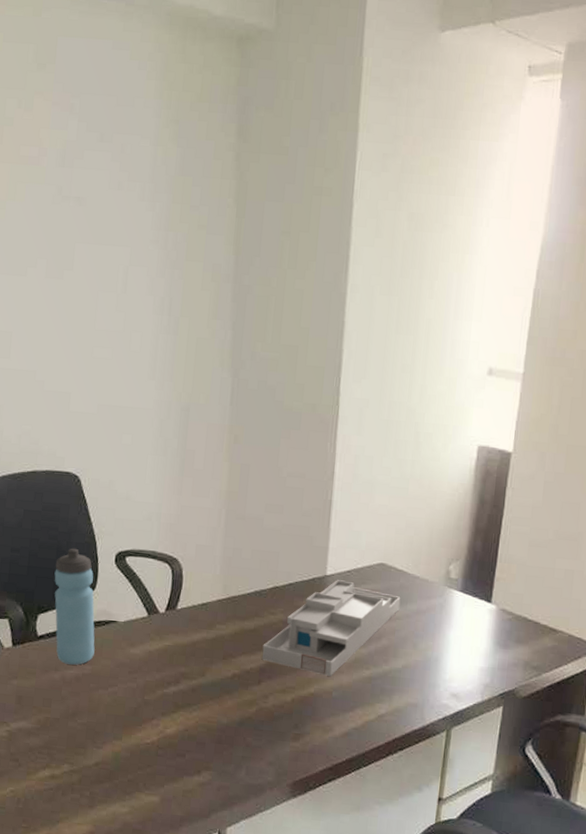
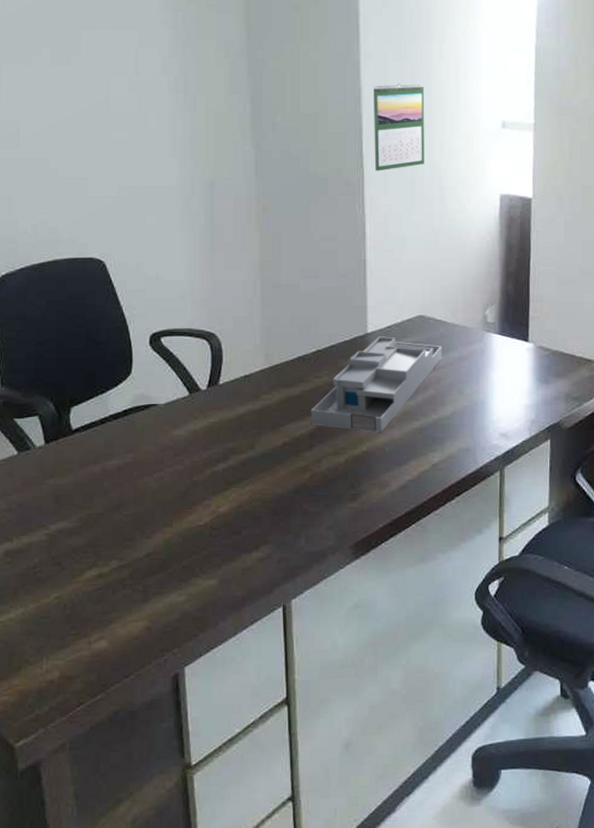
water bottle: present [54,548,95,665] -> none [85,334,135,455]
calendar: none [351,319,410,411] -> present [374,83,424,172]

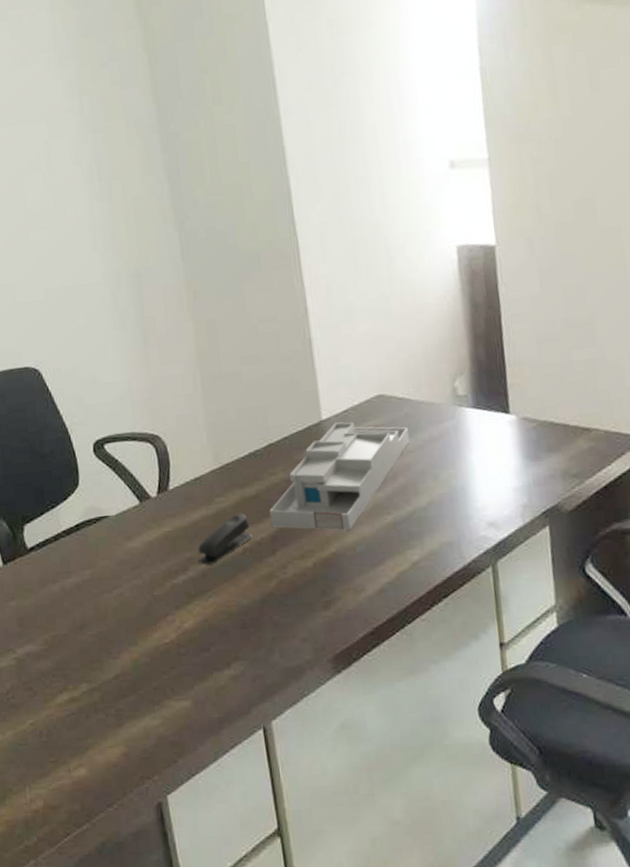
stapler: none [240,410,293,455] -> present [198,513,253,565]
calendar: present [374,83,424,172] -> none [298,131,365,238]

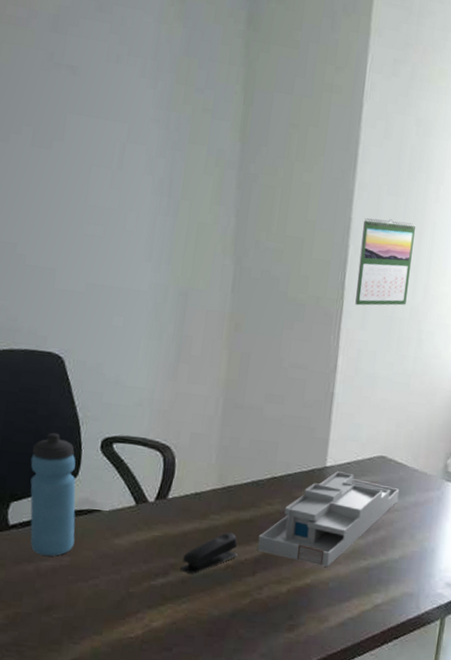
water bottle: none [31,446,91,573] -> present [30,432,76,556]
calendar: none [298,131,365,238] -> present [355,218,416,306]

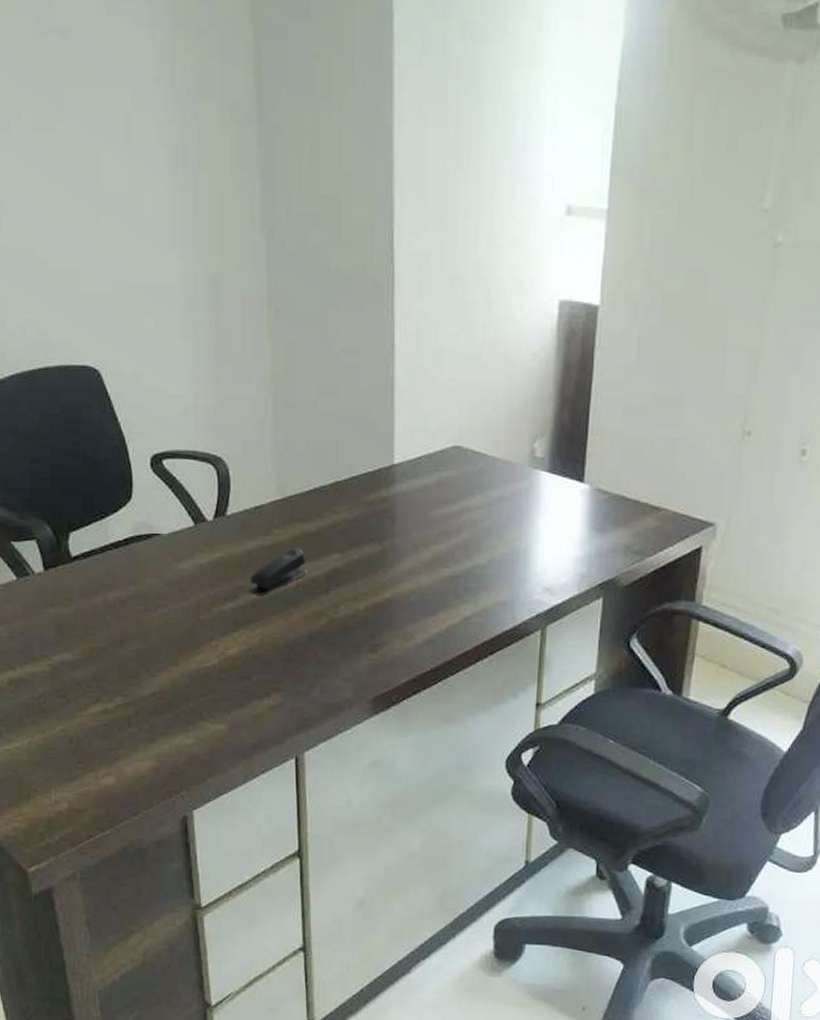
water bottle: present [30,432,76,556] -> none [82,454,138,586]
desk organizer: present [257,471,400,567] -> none [327,469,481,578]
calendar: present [355,218,416,306] -> none [407,155,471,269]

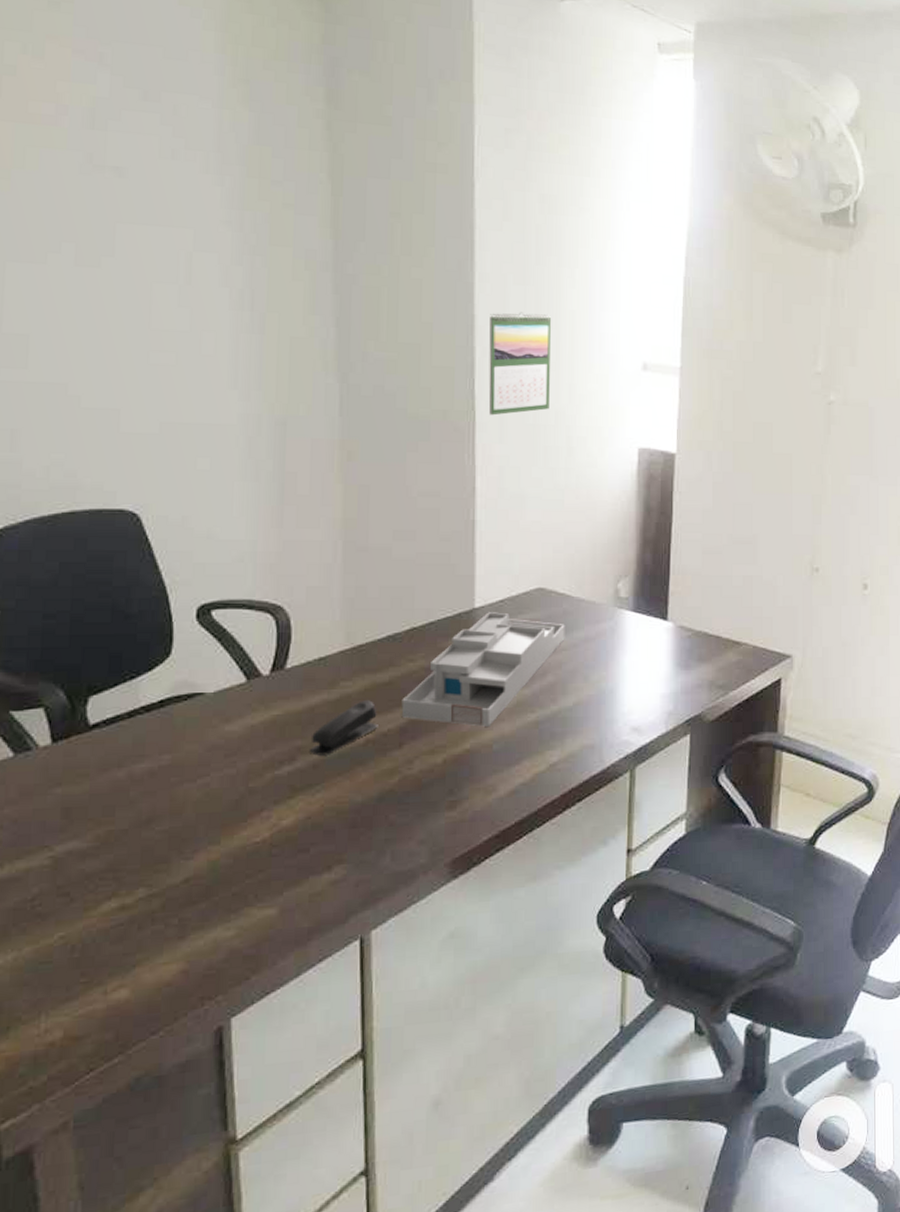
desk organizer: none [327,469,481,578] -> present [401,612,565,727]
calendar: none [407,155,471,269] -> present [488,312,551,416]

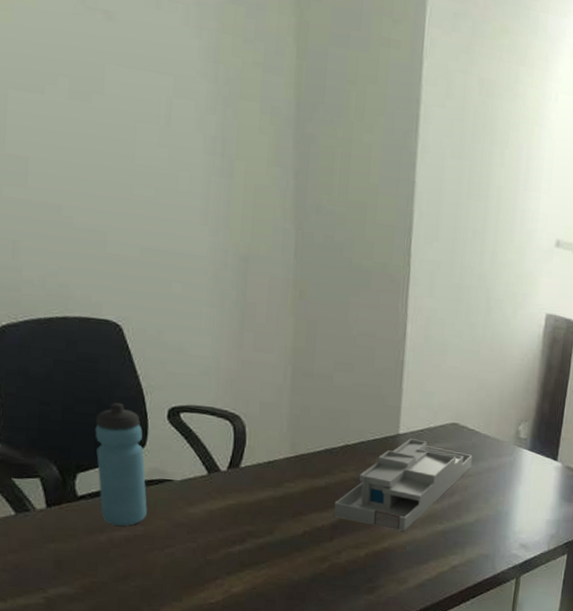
water bottle: none [109,606,174,757] -> present [95,402,147,526]
stapler: present [310,700,378,756] -> none [257,500,314,541]
calendar: present [488,312,551,416] -> none [422,182,481,273]

